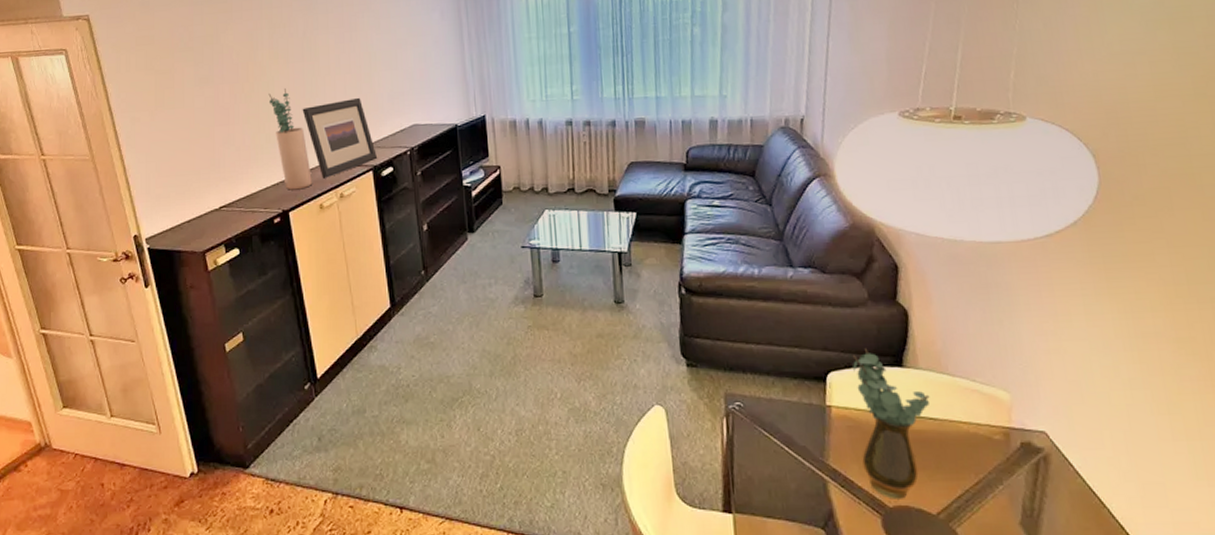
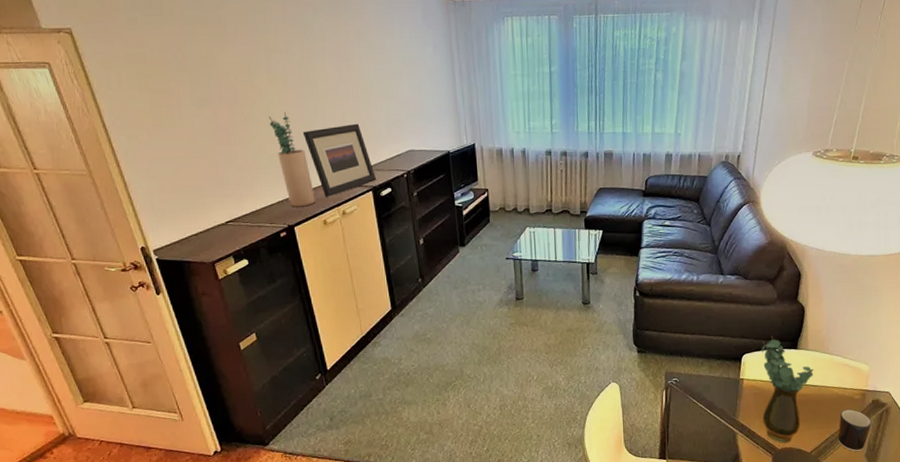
mug: none [974,453,1025,518] -> present [838,408,873,452]

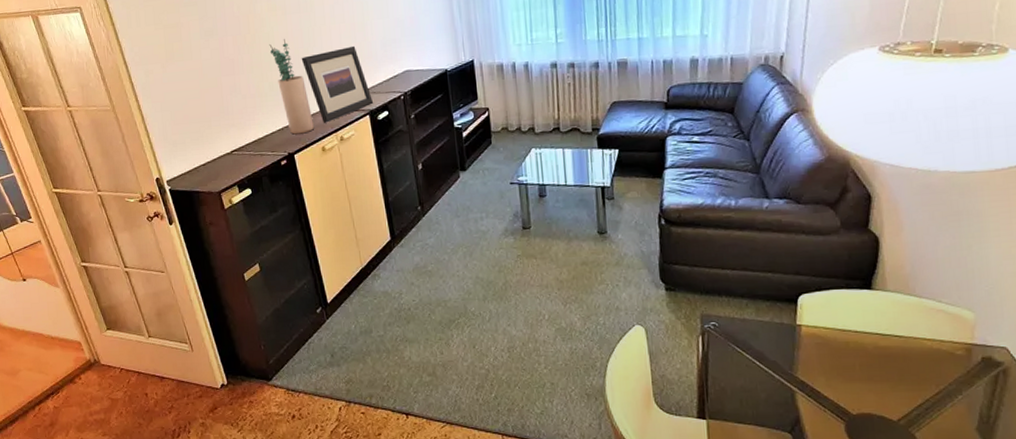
vase: present [761,336,814,443] -> none [823,273,896,407]
mug: present [838,408,873,452] -> none [935,367,984,424]

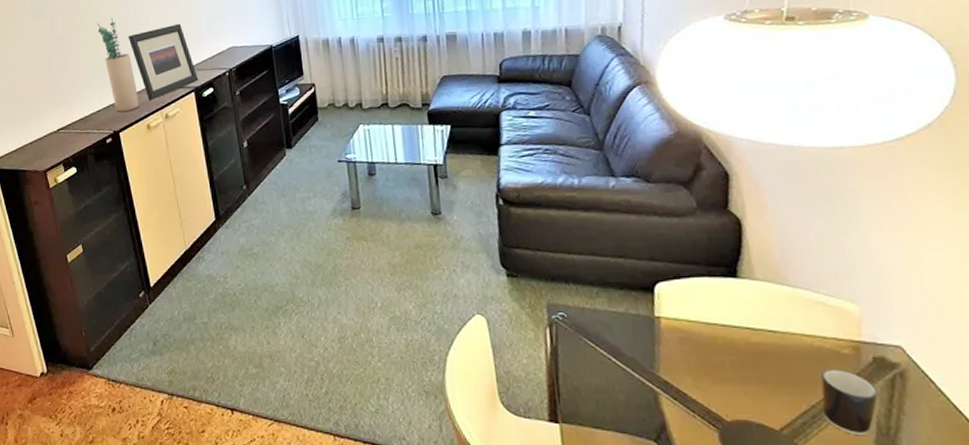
mug: none [935,367,984,424] -> present [820,368,880,436]

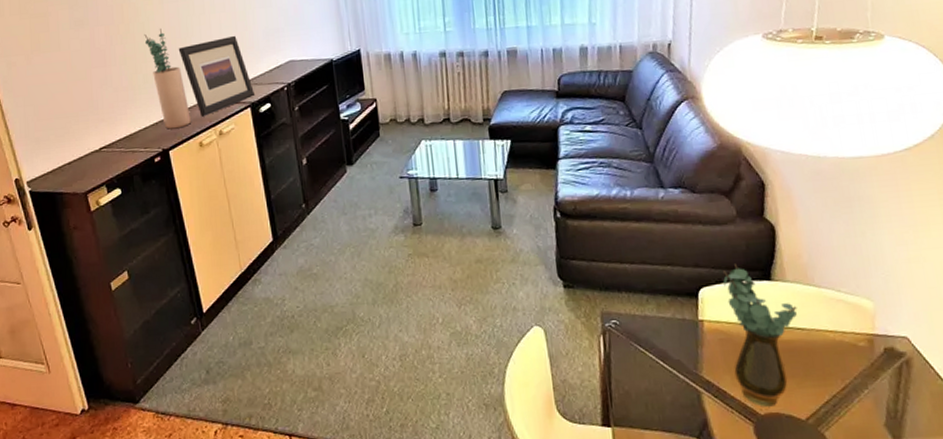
vase: none [681,258,768,413] -> present [722,264,797,407]
mug: present [820,368,880,436] -> none [840,360,889,421]

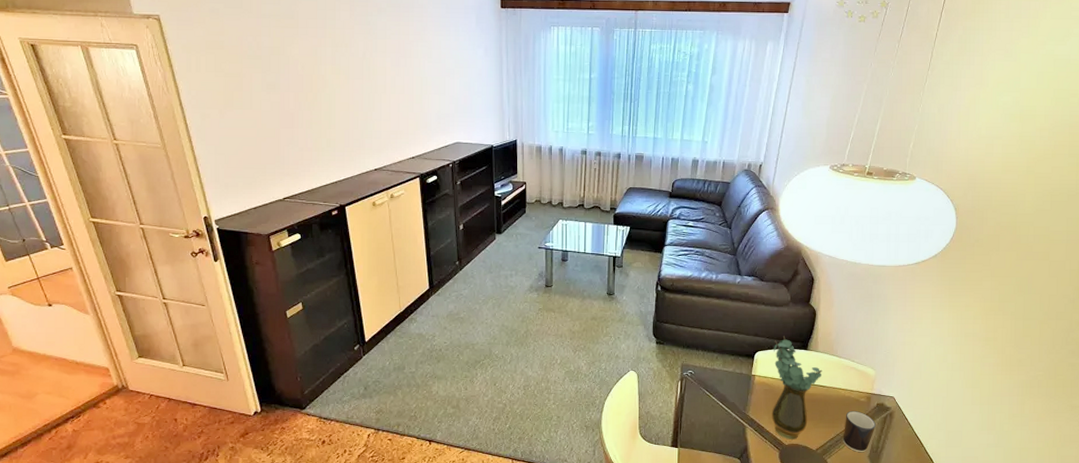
vase: present [144,29,191,130] -> none [330,101,366,189]
picture frame: present [178,35,254,117] -> none [360,115,424,181]
mug: none [840,360,889,421] -> present [842,410,877,453]

